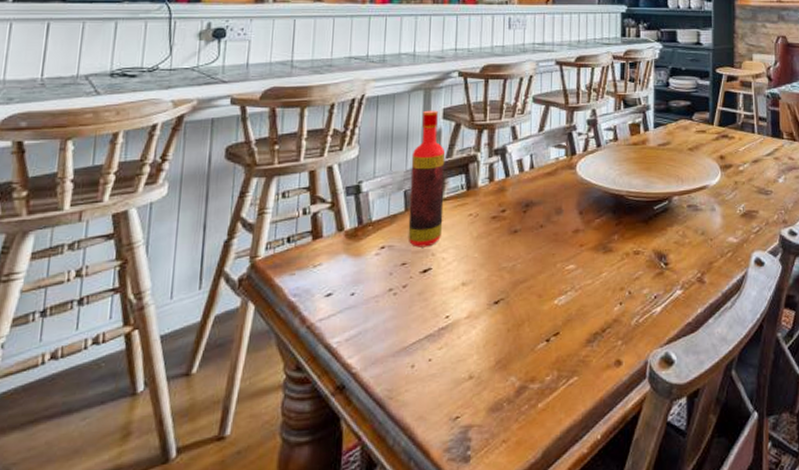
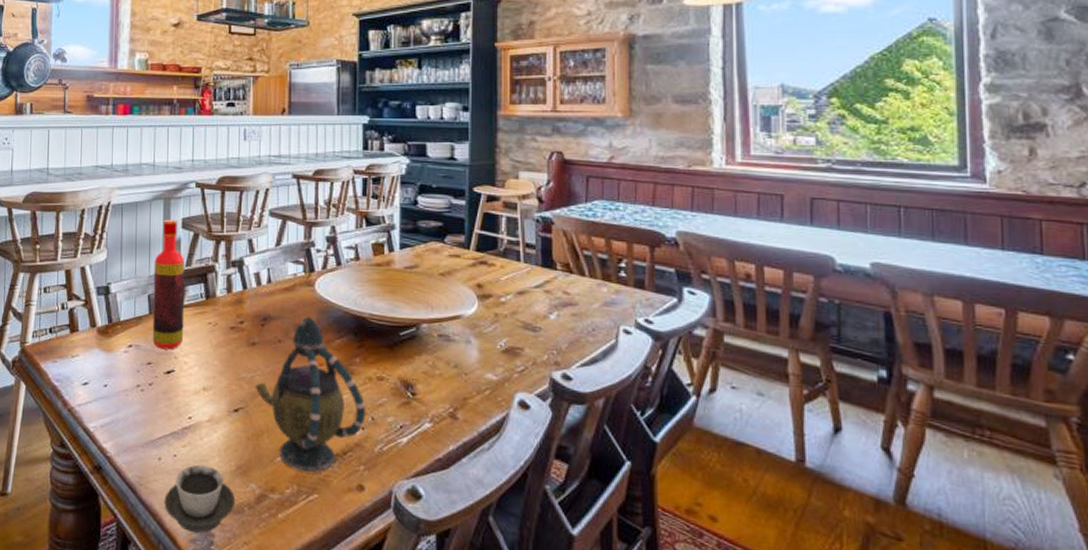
cup: none [416,365,495,440] -> present [164,464,236,533]
teapot: none [516,199,624,356] -> present [255,316,367,473]

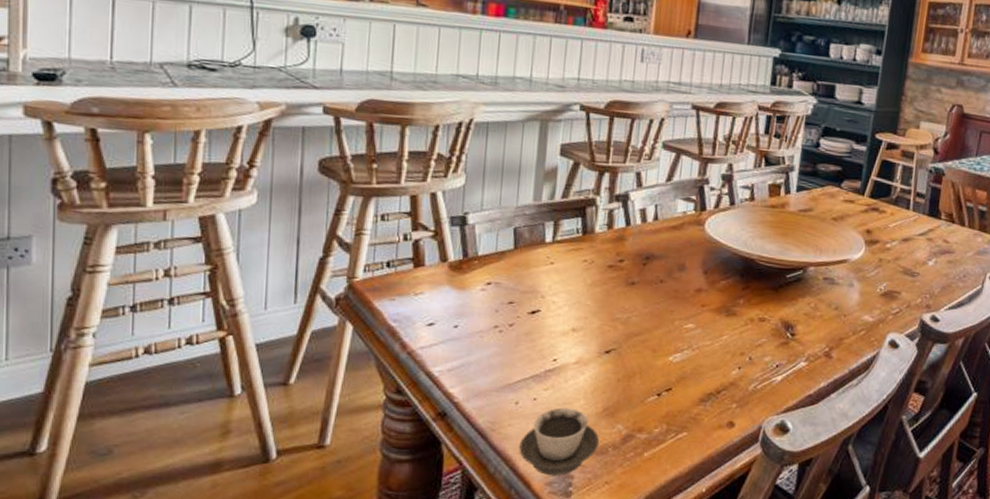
bottle: present [152,219,185,350] -> none [516,144,561,289]
teapot: present [255,316,367,473] -> none [630,256,745,412]

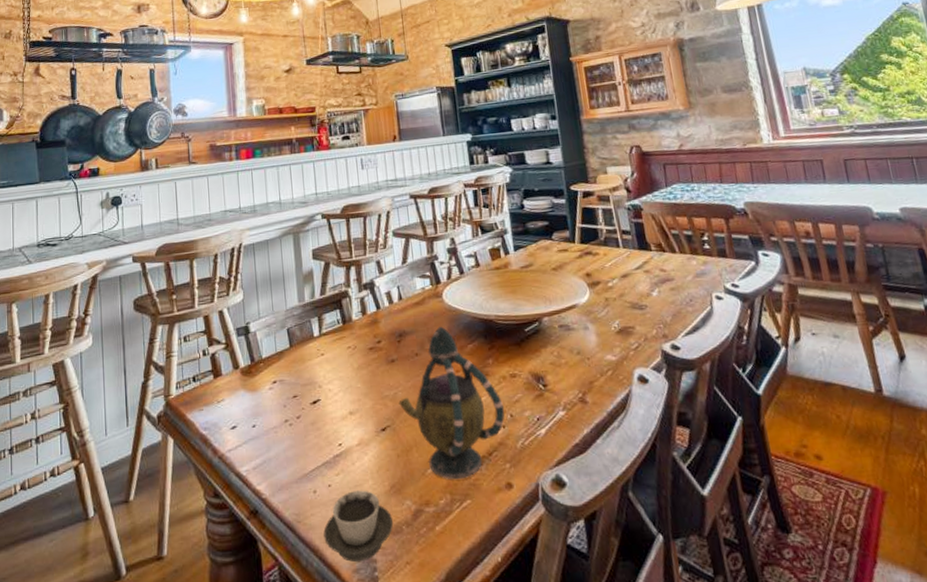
teapot: none [630,256,745,412] -> present [398,326,505,480]

